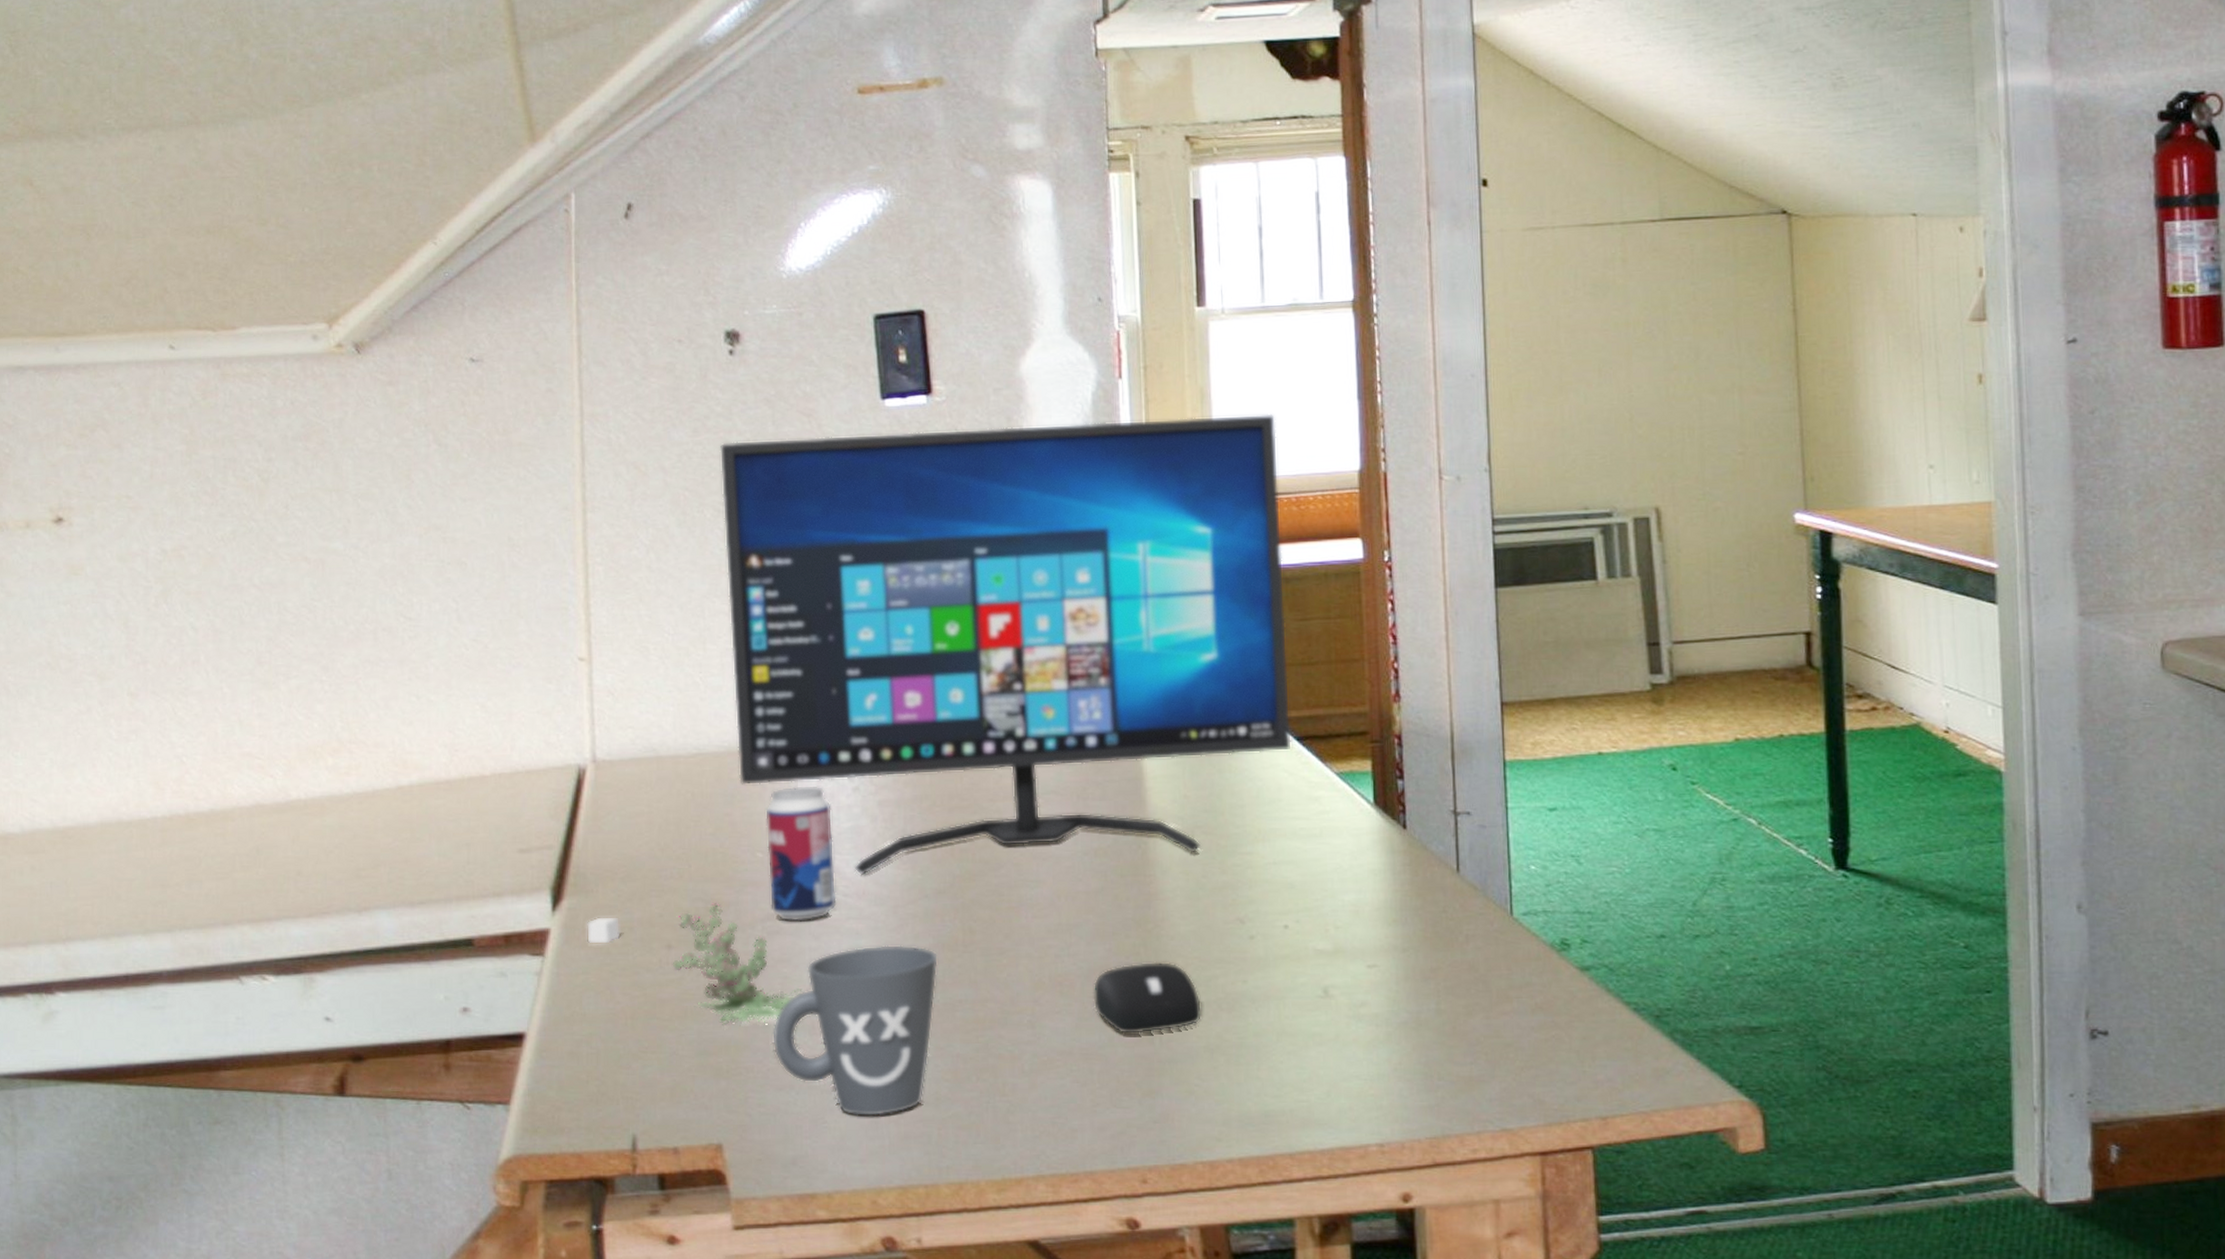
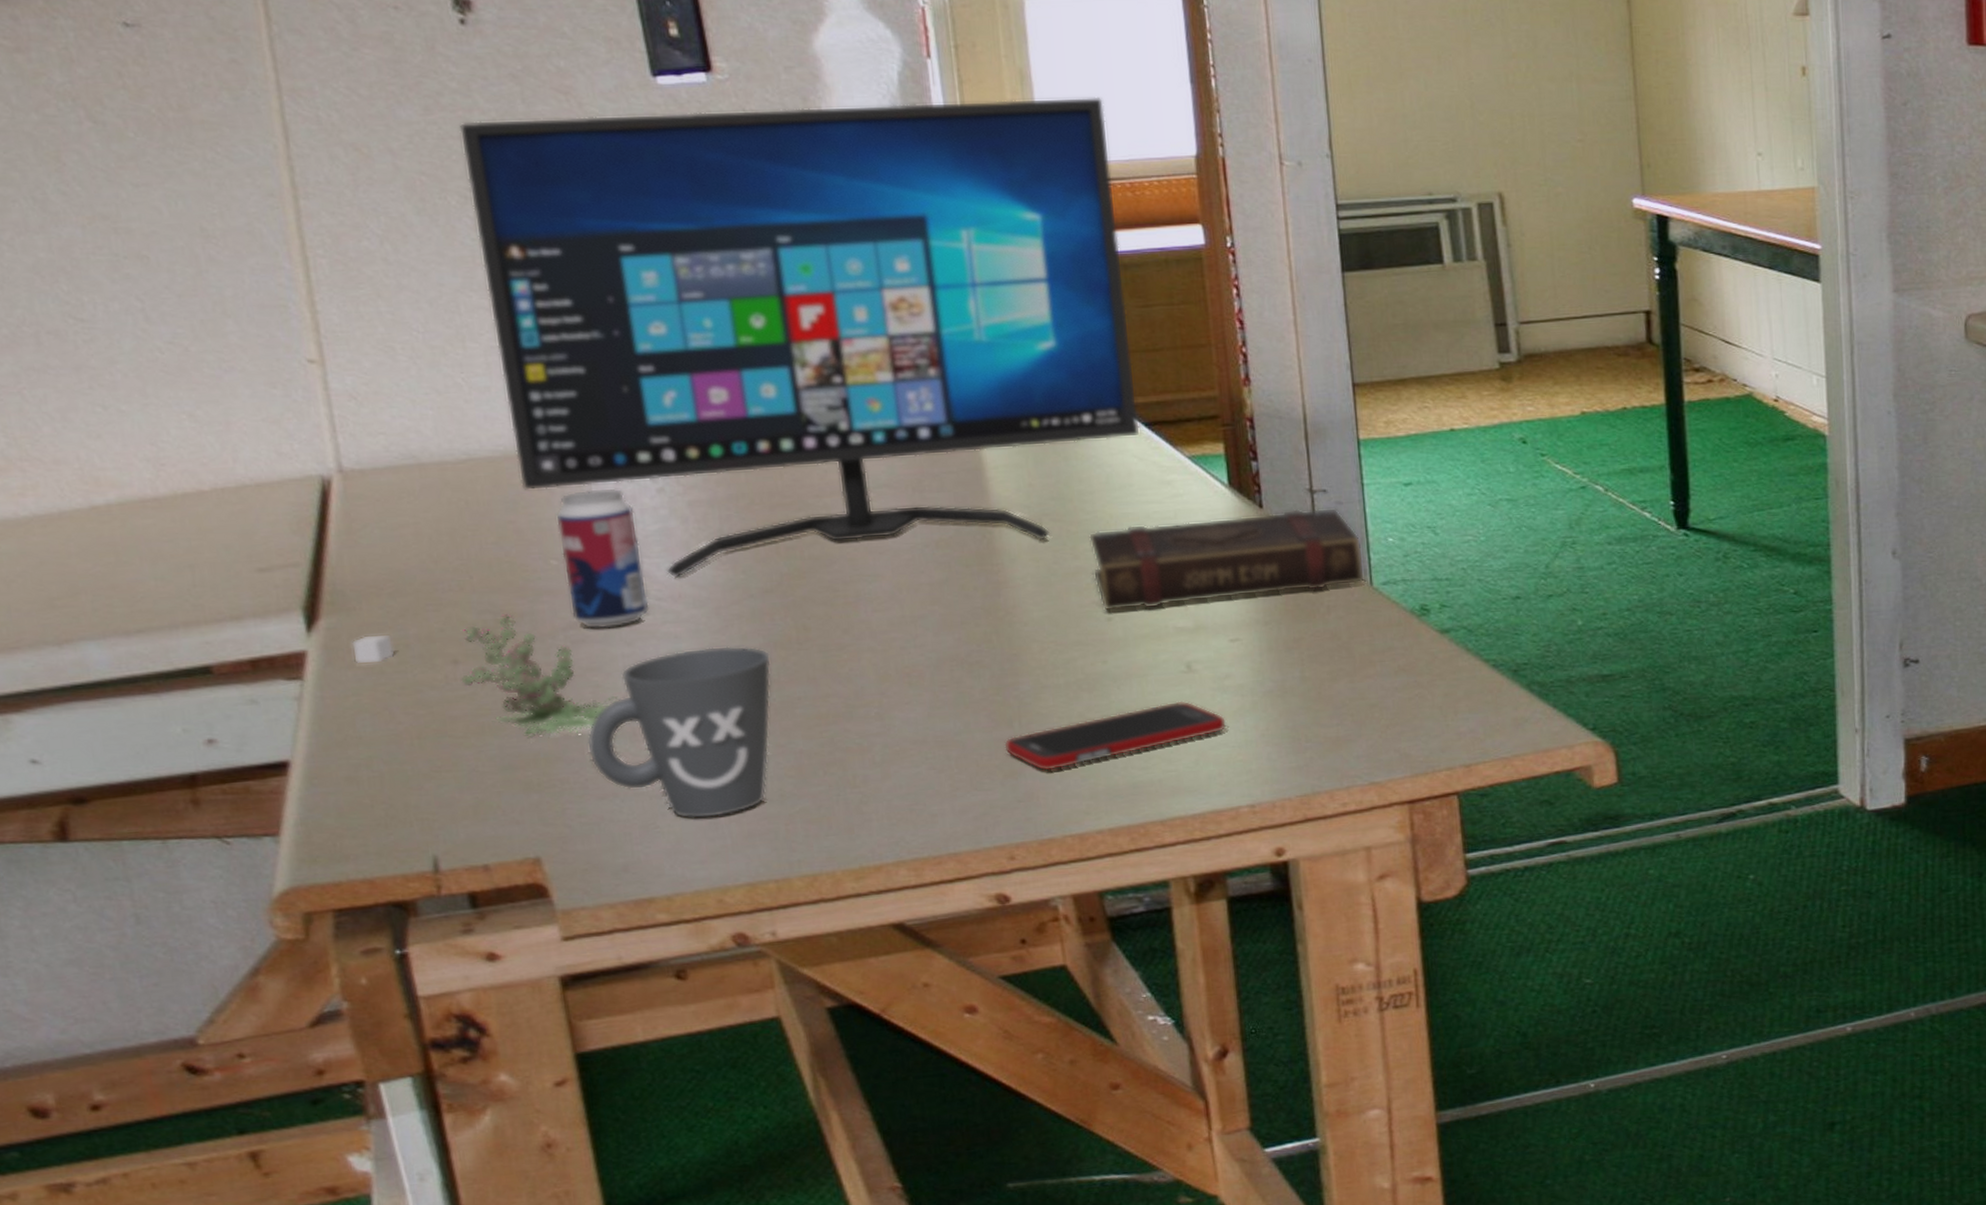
computer mouse: present [1093,961,1202,1035] -> none [944,647,1063,720]
cell phone: none [1145,1027,1360,1092] -> present [1004,701,1227,771]
book: none [1238,831,1506,930] -> present [1089,507,1365,612]

